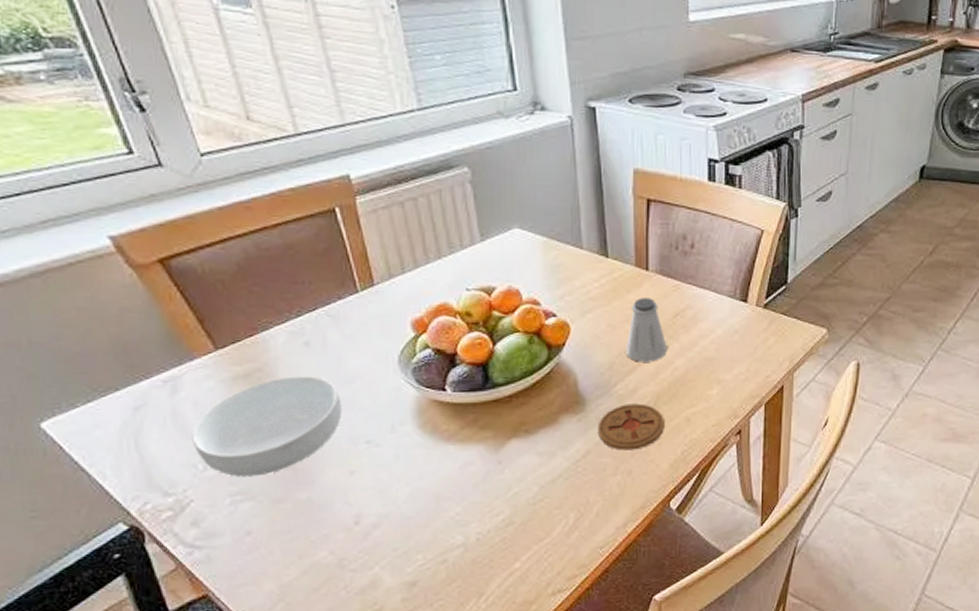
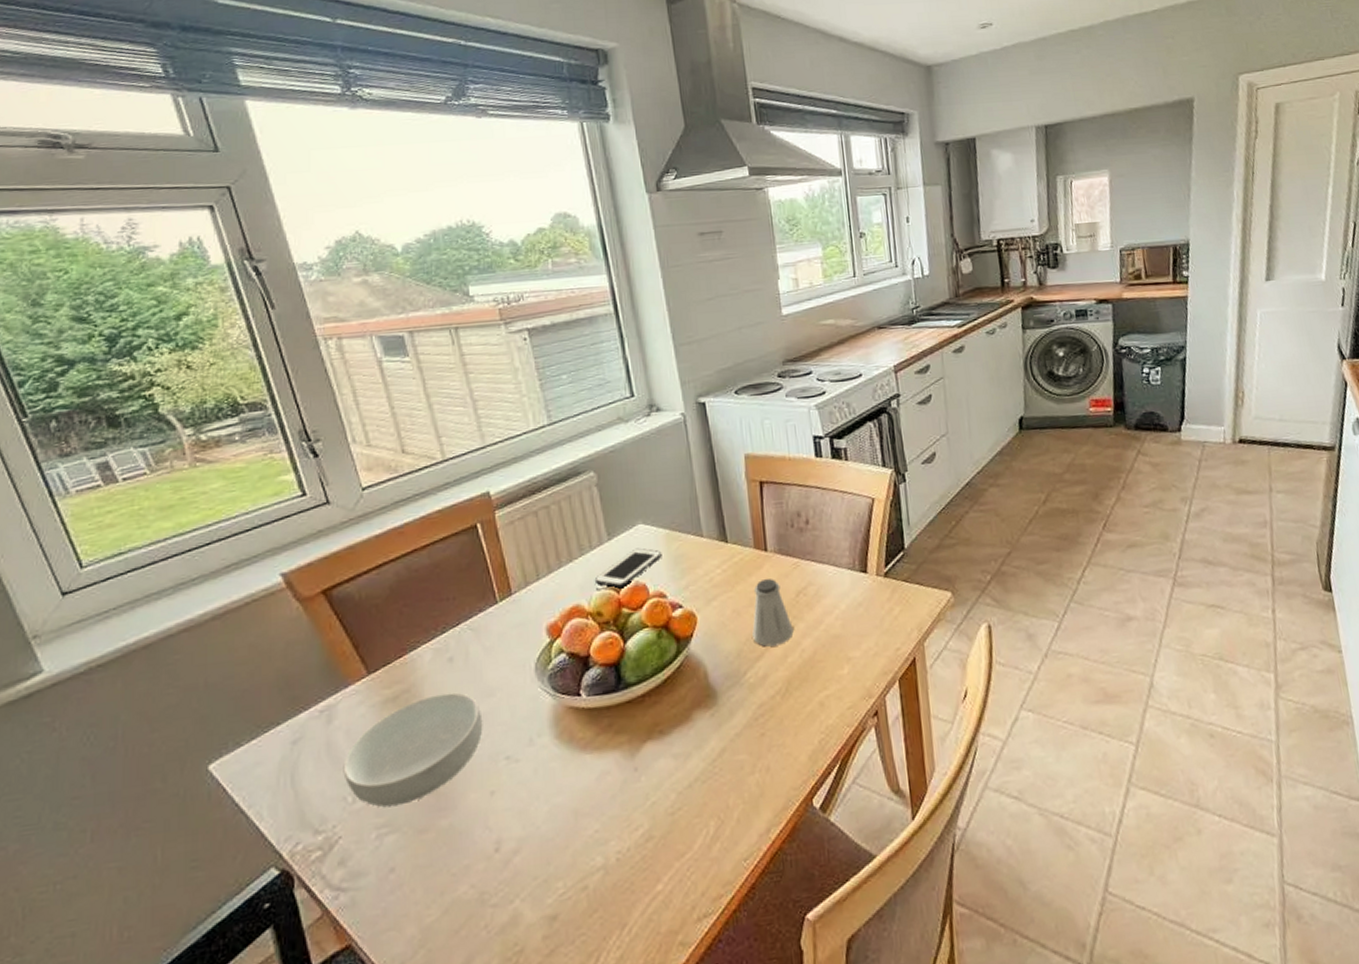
cell phone: none [464,252,538,290] -> present [594,548,662,588]
coaster: present [597,403,664,451] -> none [731,691,799,745]

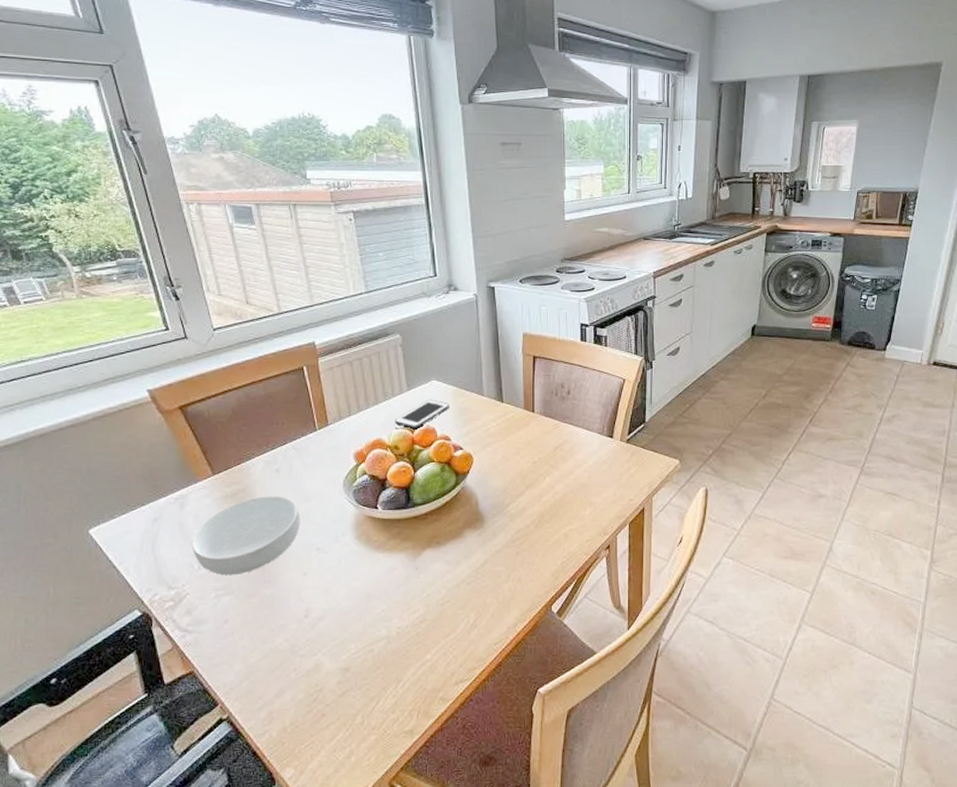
saltshaker: present [752,578,794,647] -> none [517,433,549,487]

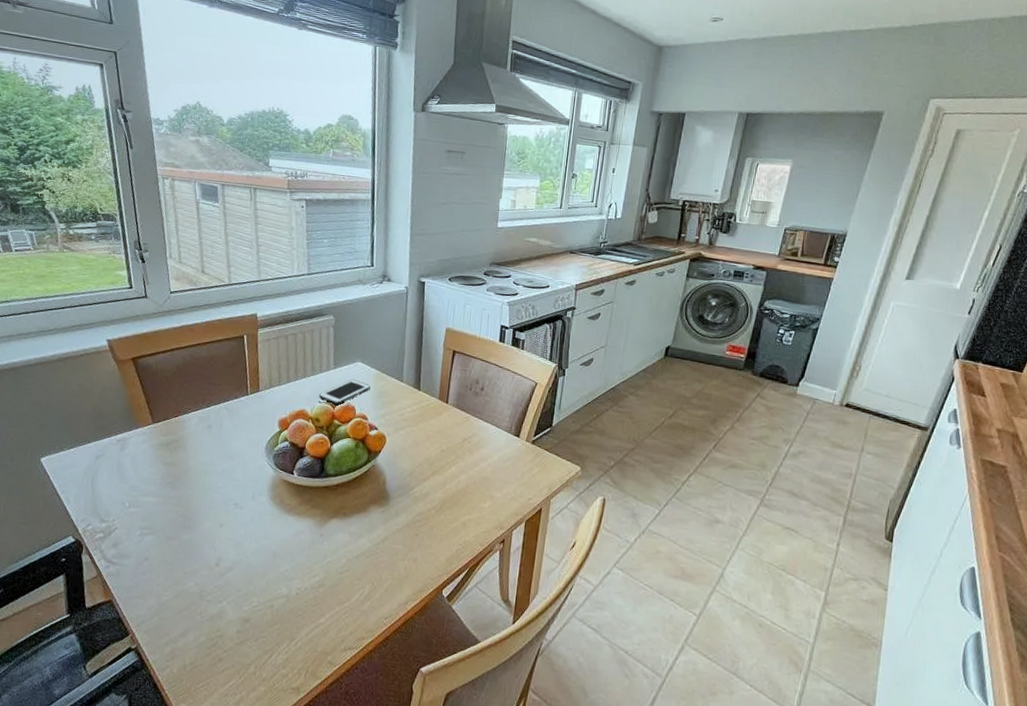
cereal bowl: present [191,496,301,576] -> none [125,448,224,518]

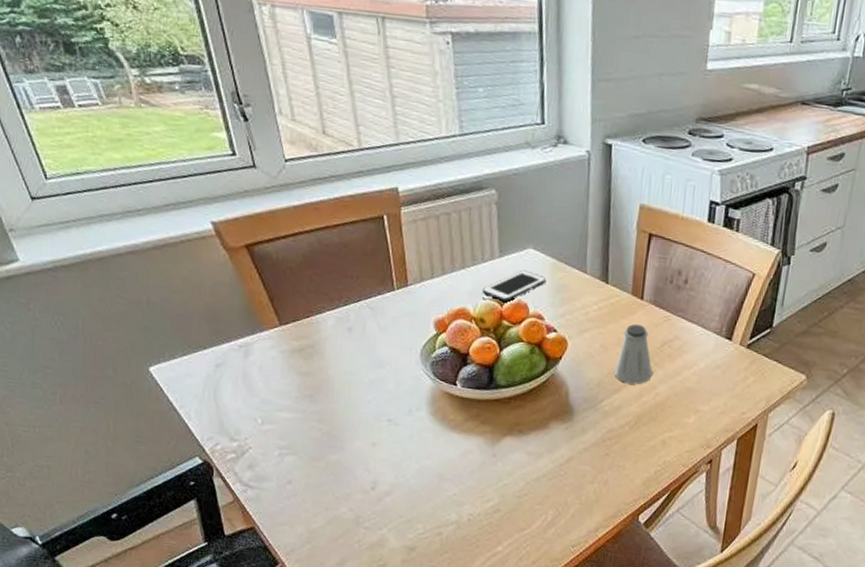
saltshaker: none [424,423,455,474] -> present [615,323,653,385]

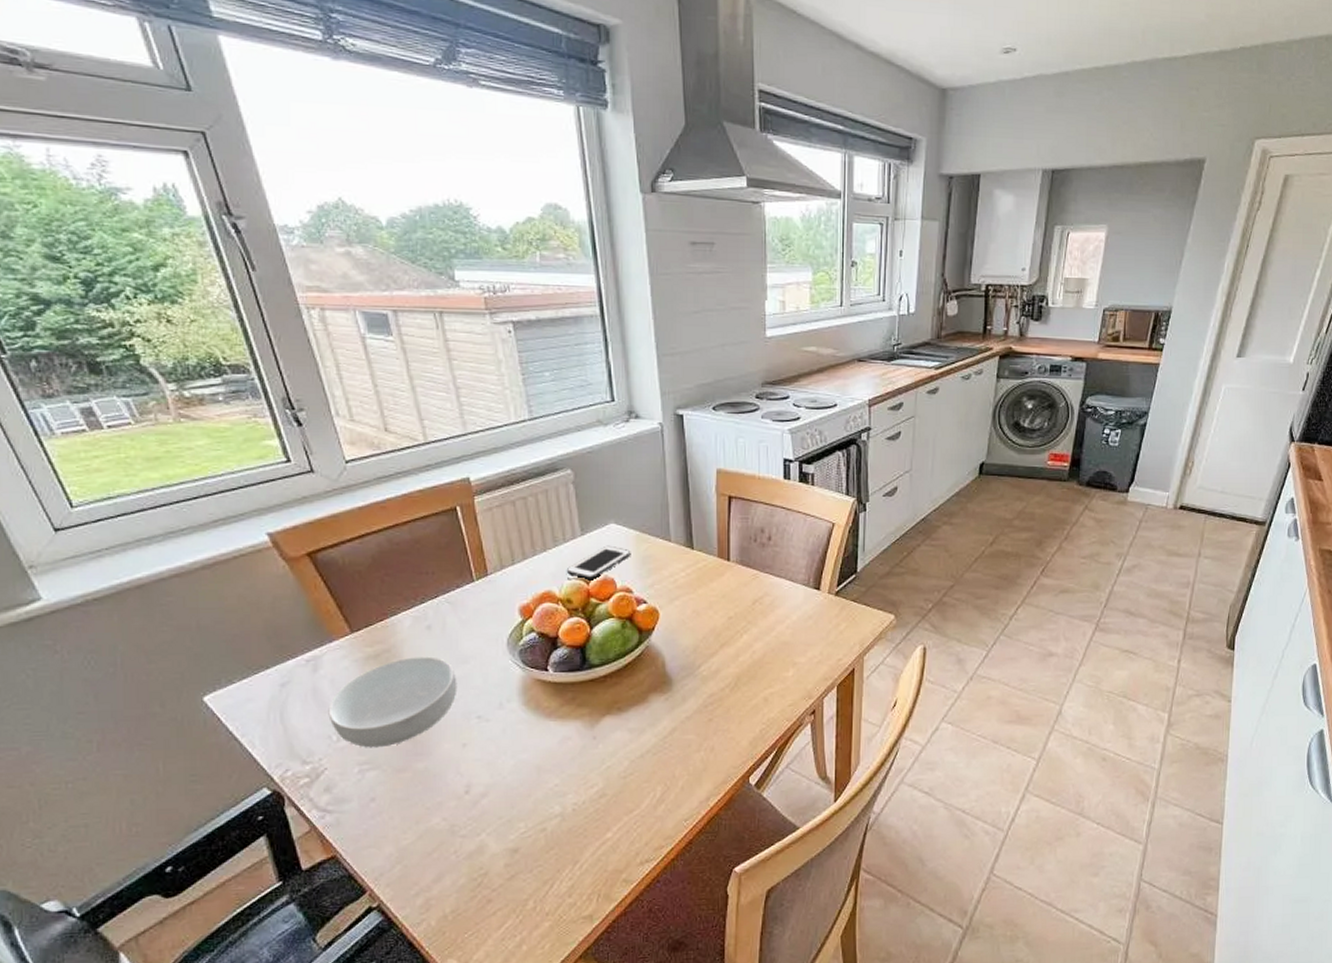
cereal bowl: none [255,355,372,436] -> present [328,656,457,748]
saltshaker: present [615,323,653,385] -> none [709,585,747,646]

